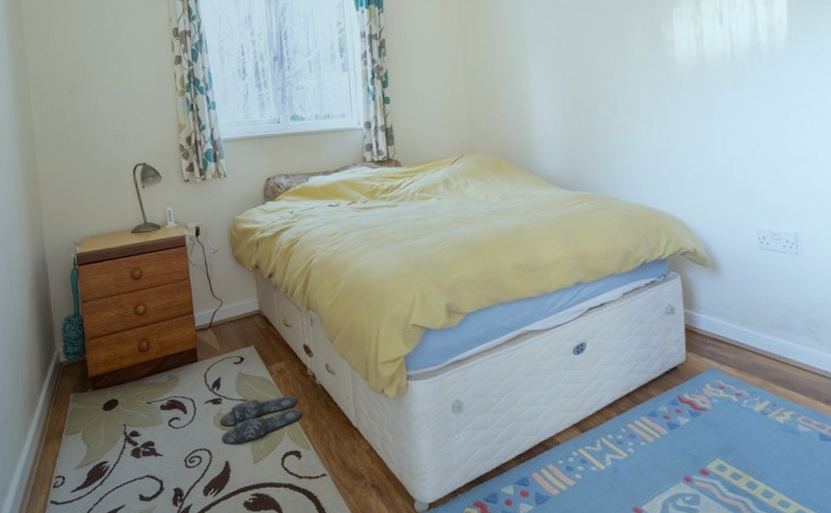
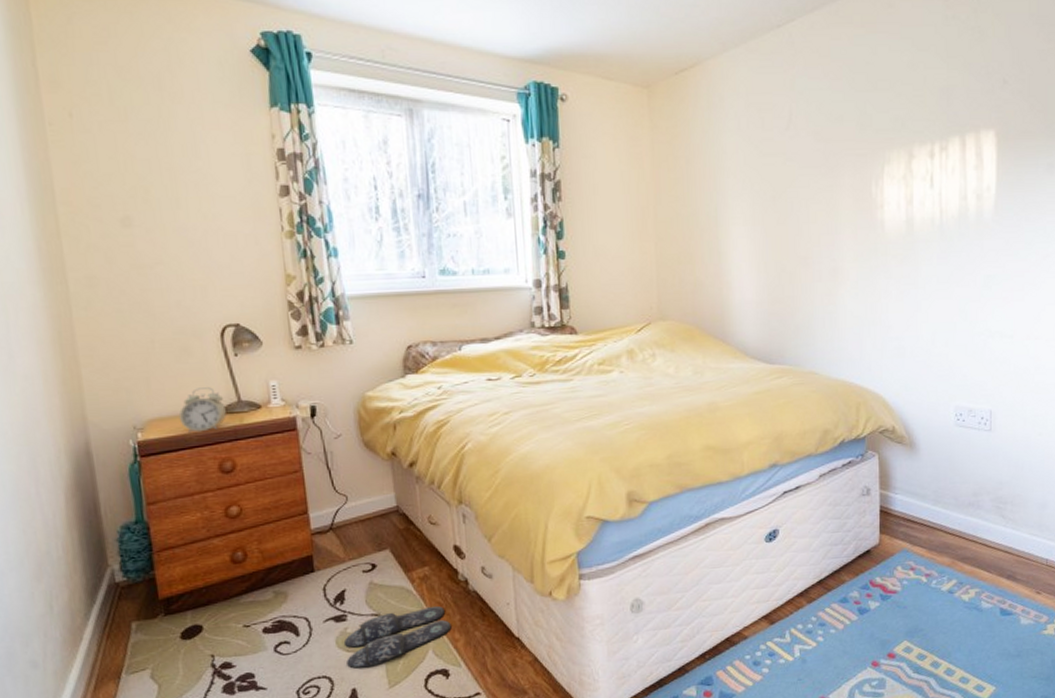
alarm clock: none [104,212,136,249] -> present [178,387,226,434]

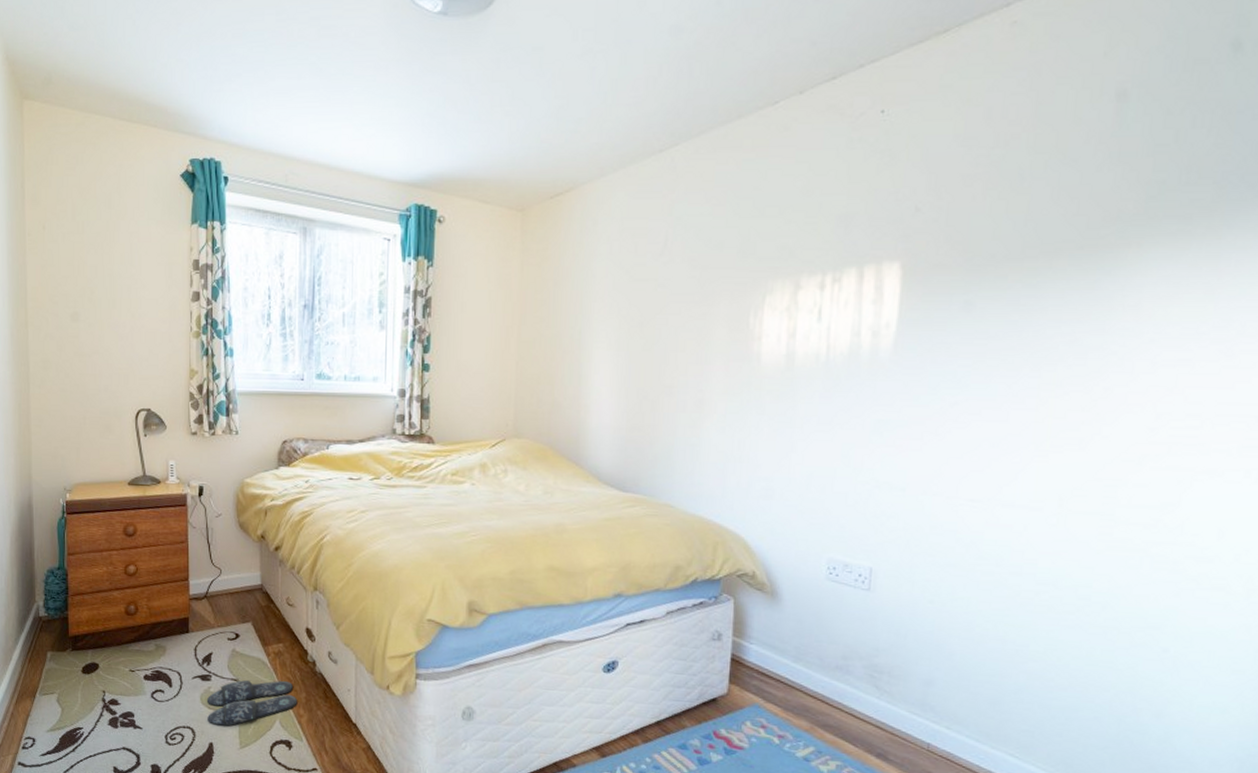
alarm clock: present [178,387,226,434] -> none [98,461,133,500]

